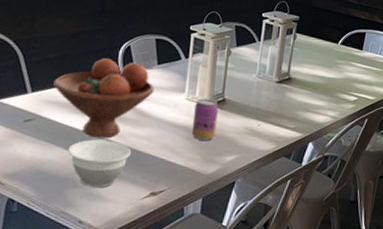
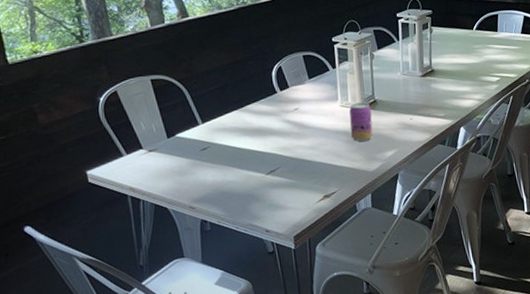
fruit bowl: present [53,58,154,139] -> none [220,80,310,155]
bowl: present [67,139,132,187] -> none [244,155,301,199]

